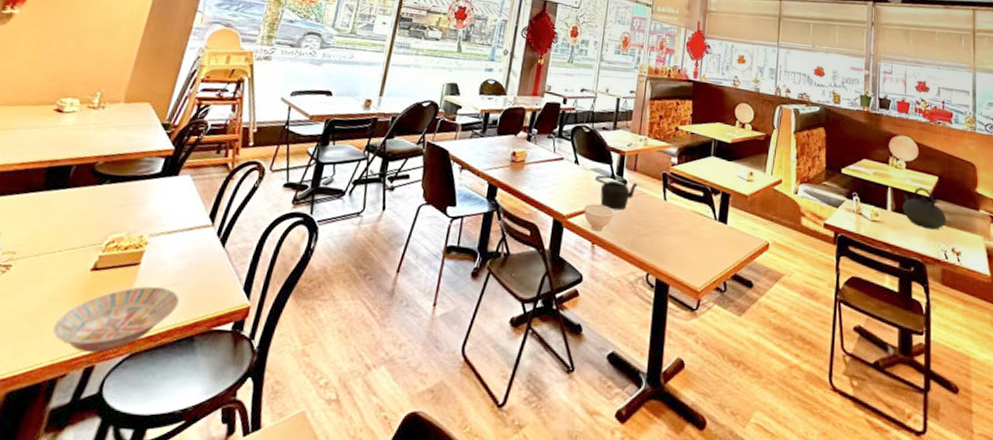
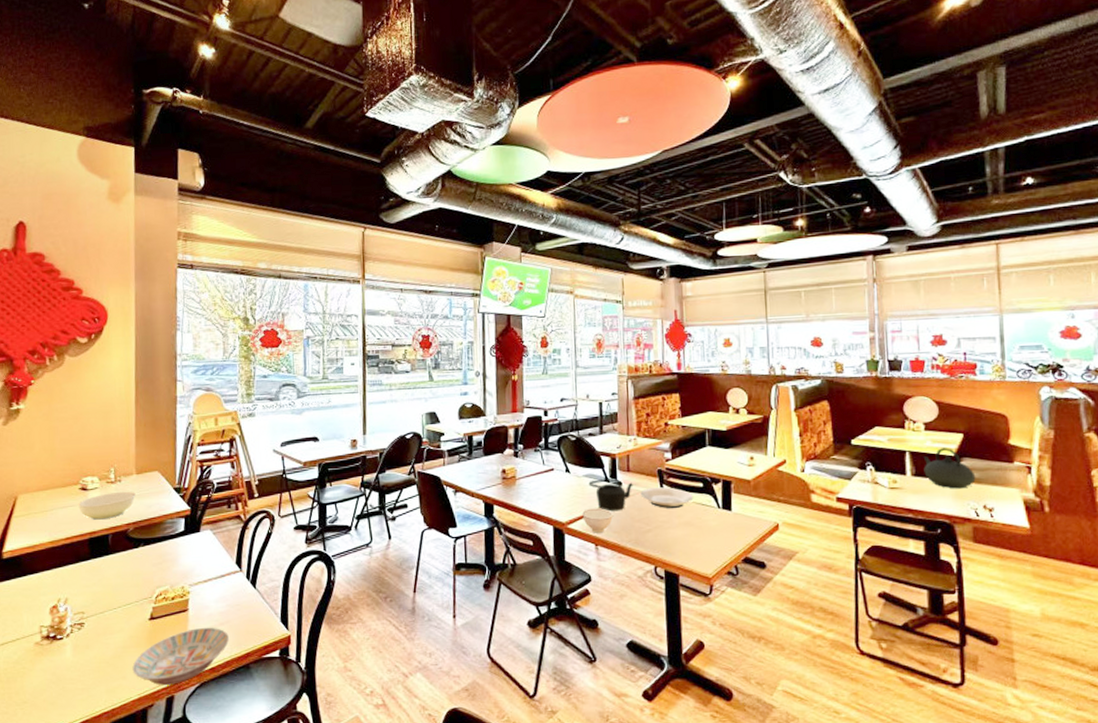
bowl: none [46,119,117,148] -> present [78,491,136,520]
plate: none [643,190,693,215] -> present [640,487,694,508]

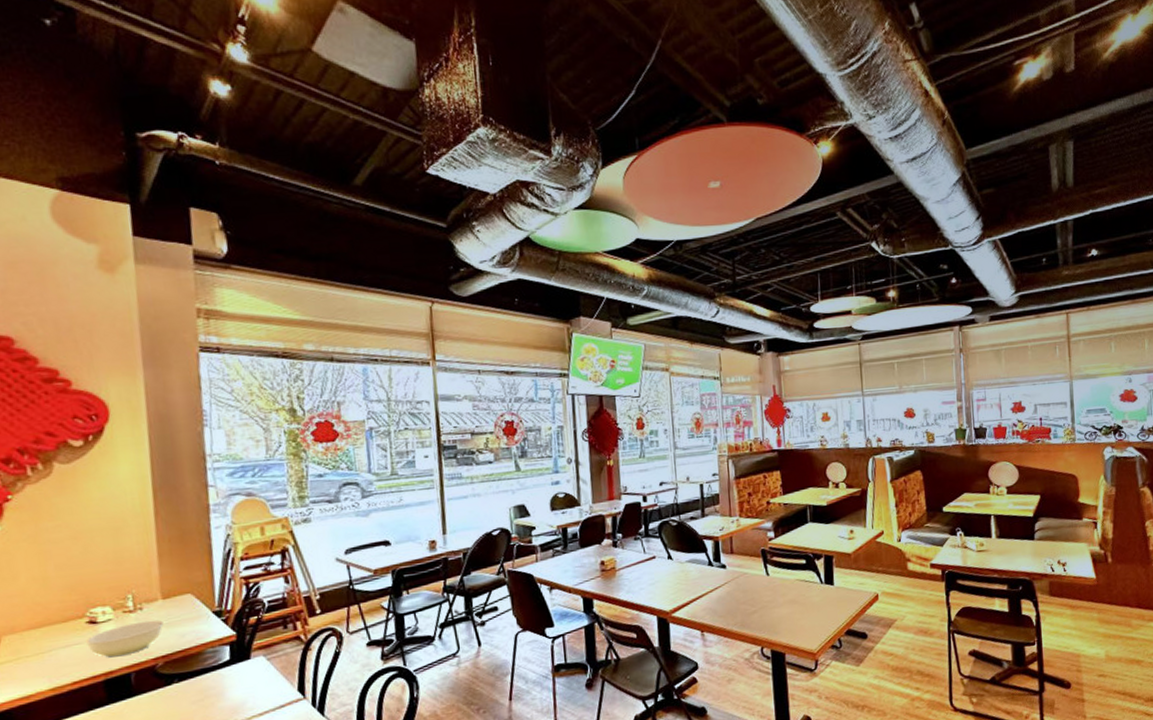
bowl: present [582,508,613,533] -> none [686,593,718,619]
teapot: present [588,479,633,512] -> none [692,562,737,596]
plate: present [640,487,694,508] -> none [745,566,797,588]
teapot: present [923,448,976,489] -> none [1006,509,1051,548]

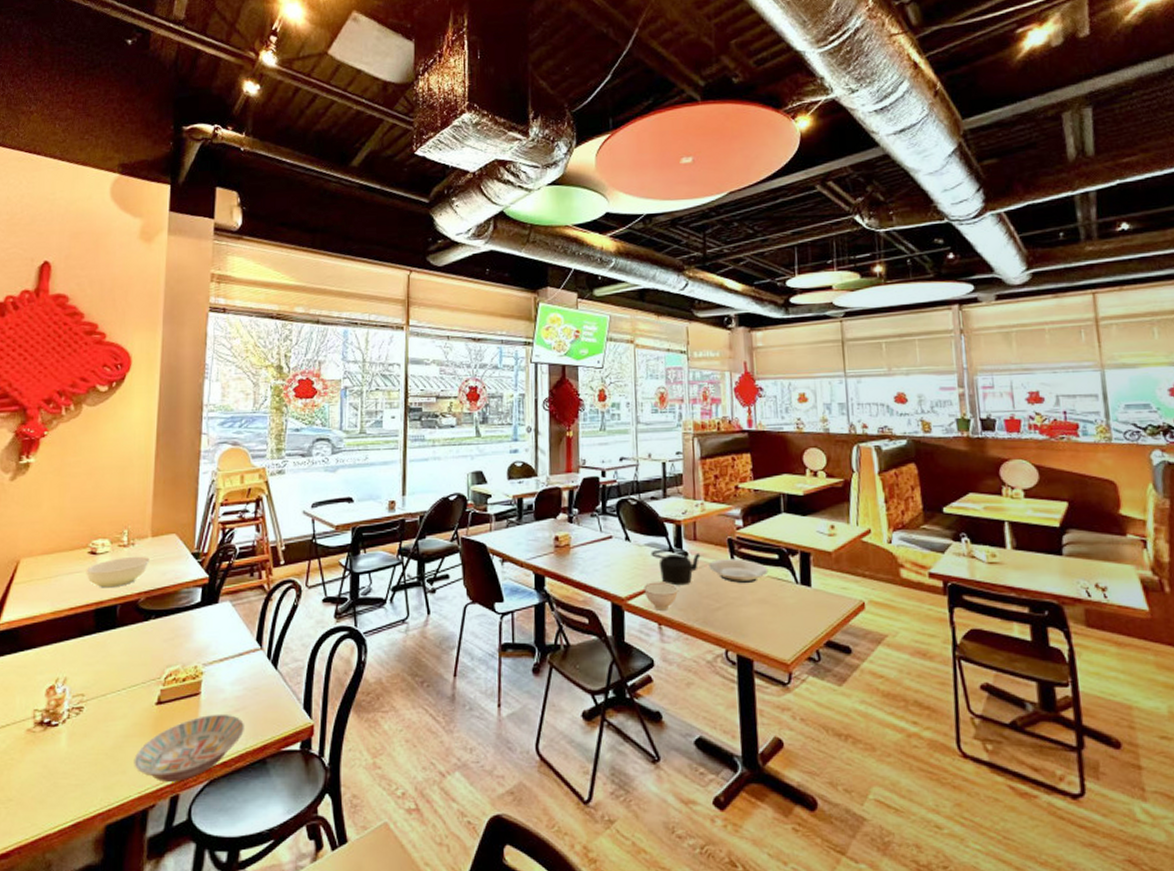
bowl: none [686,593,718,619] -> present [644,582,678,610]
teapot: none [692,562,737,596] -> present [651,548,701,586]
plate: none [745,566,797,588] -> present [709,559,769,583]

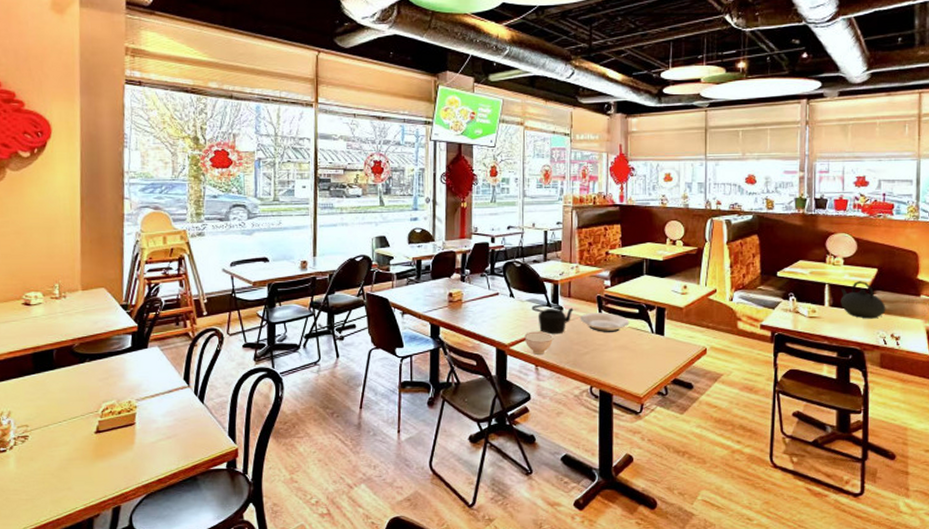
bowl: present [86,556,150,588] -> none [21,307,81,335]
bowl: present [134,714,244,783] -> none [78,440,176,497]
teapot: none [1024,518,1085,565] -> present [840,281,886,319]

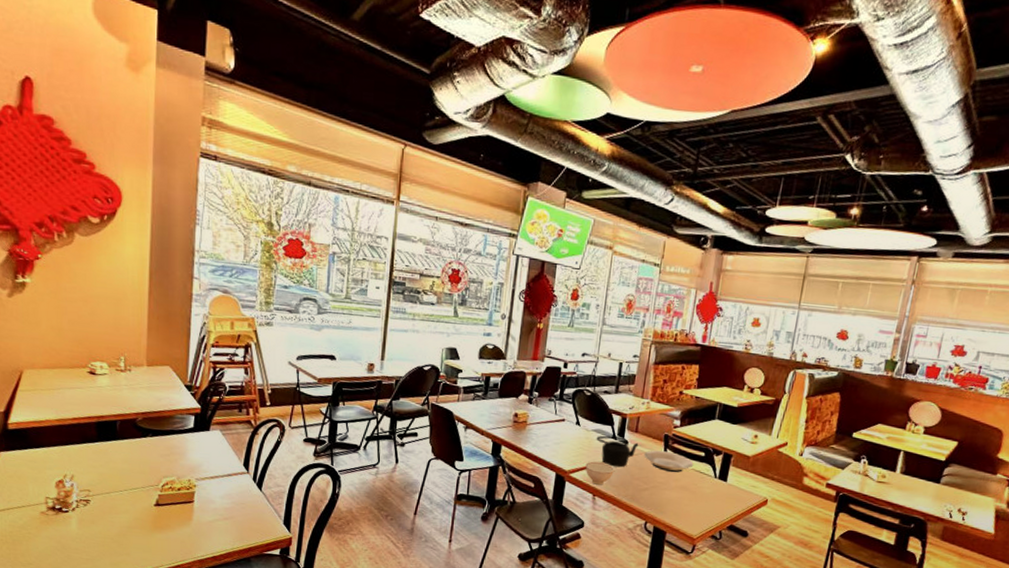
teapot: present [840,281,886,319] -> none [912,452,959,492]

